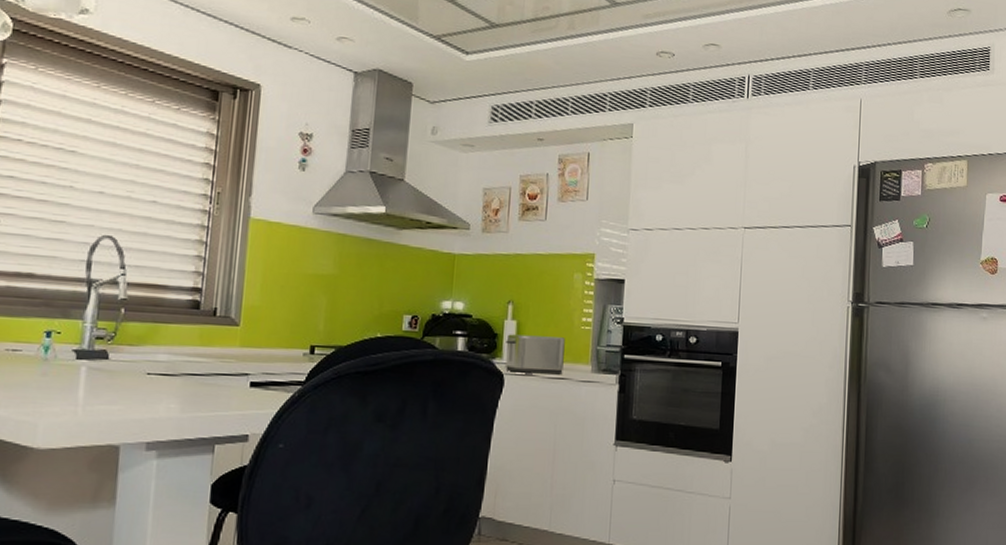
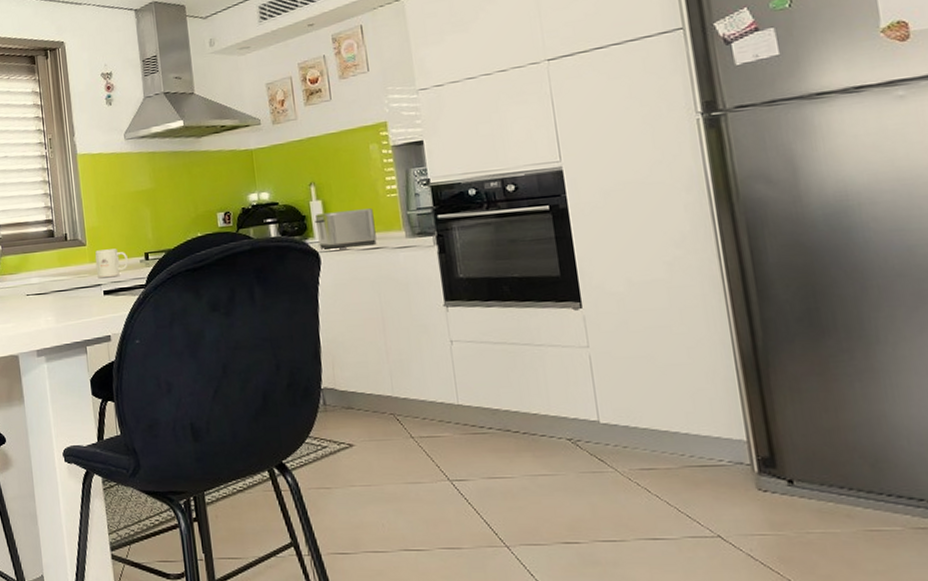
mug: none [245,334,290,368] -> present [94,248,129,278]

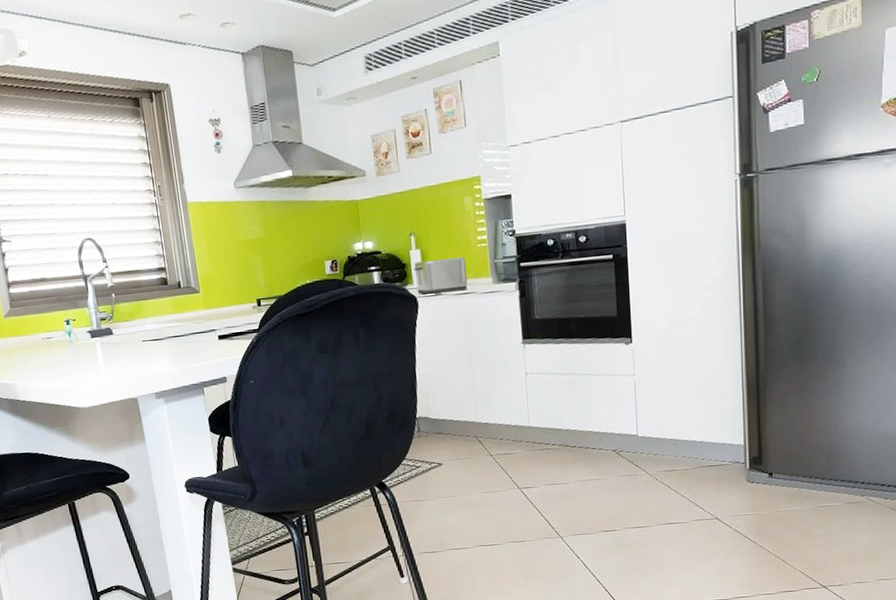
mug: present [94,248,129,278] -> none [208,295,242,324]

